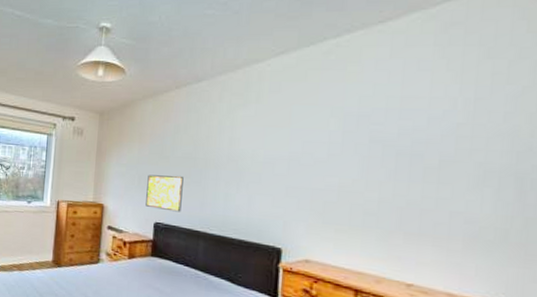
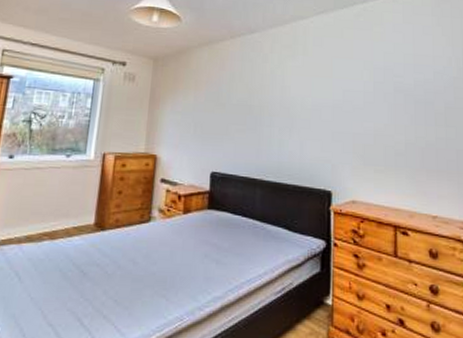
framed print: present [145,174,184,212] -> none [202,122,240,160]

